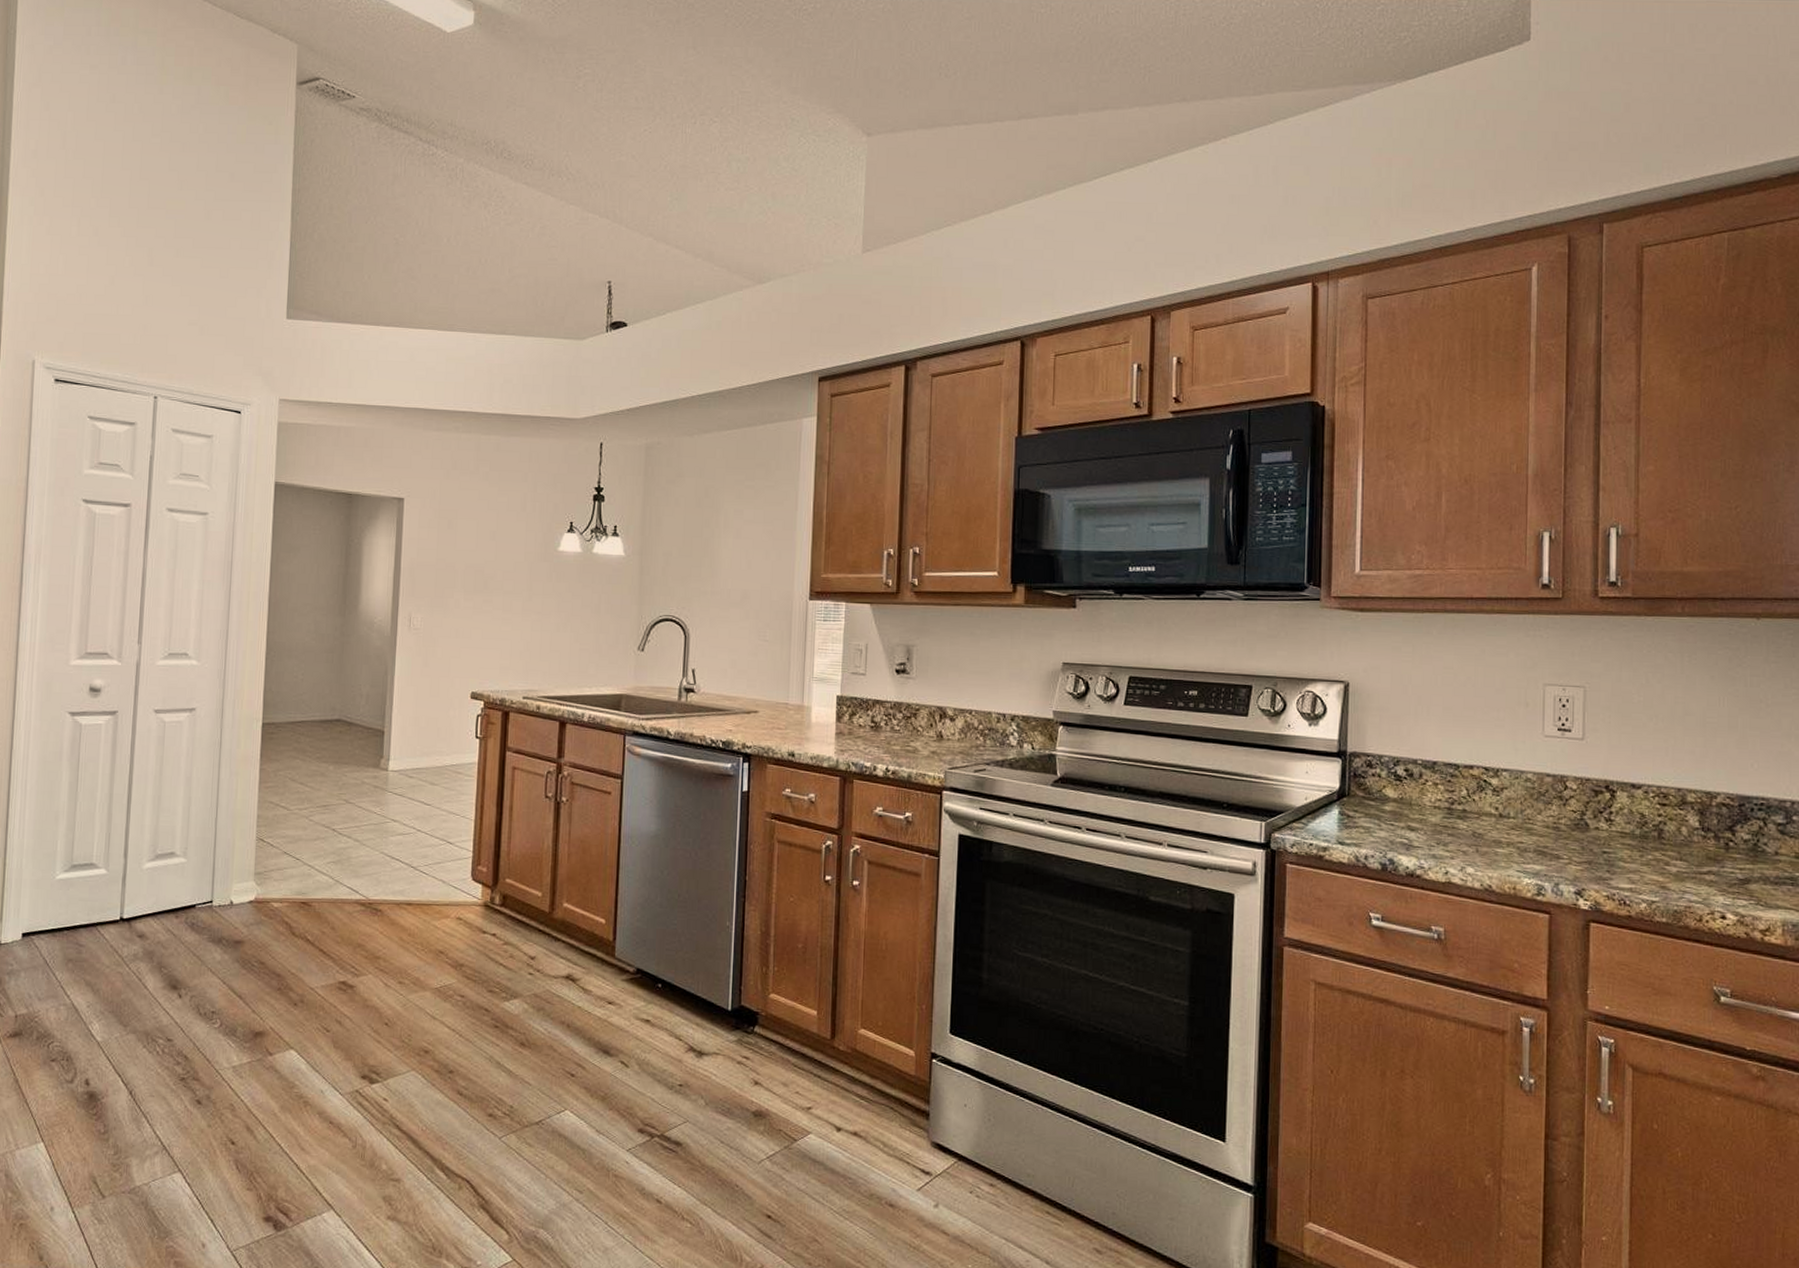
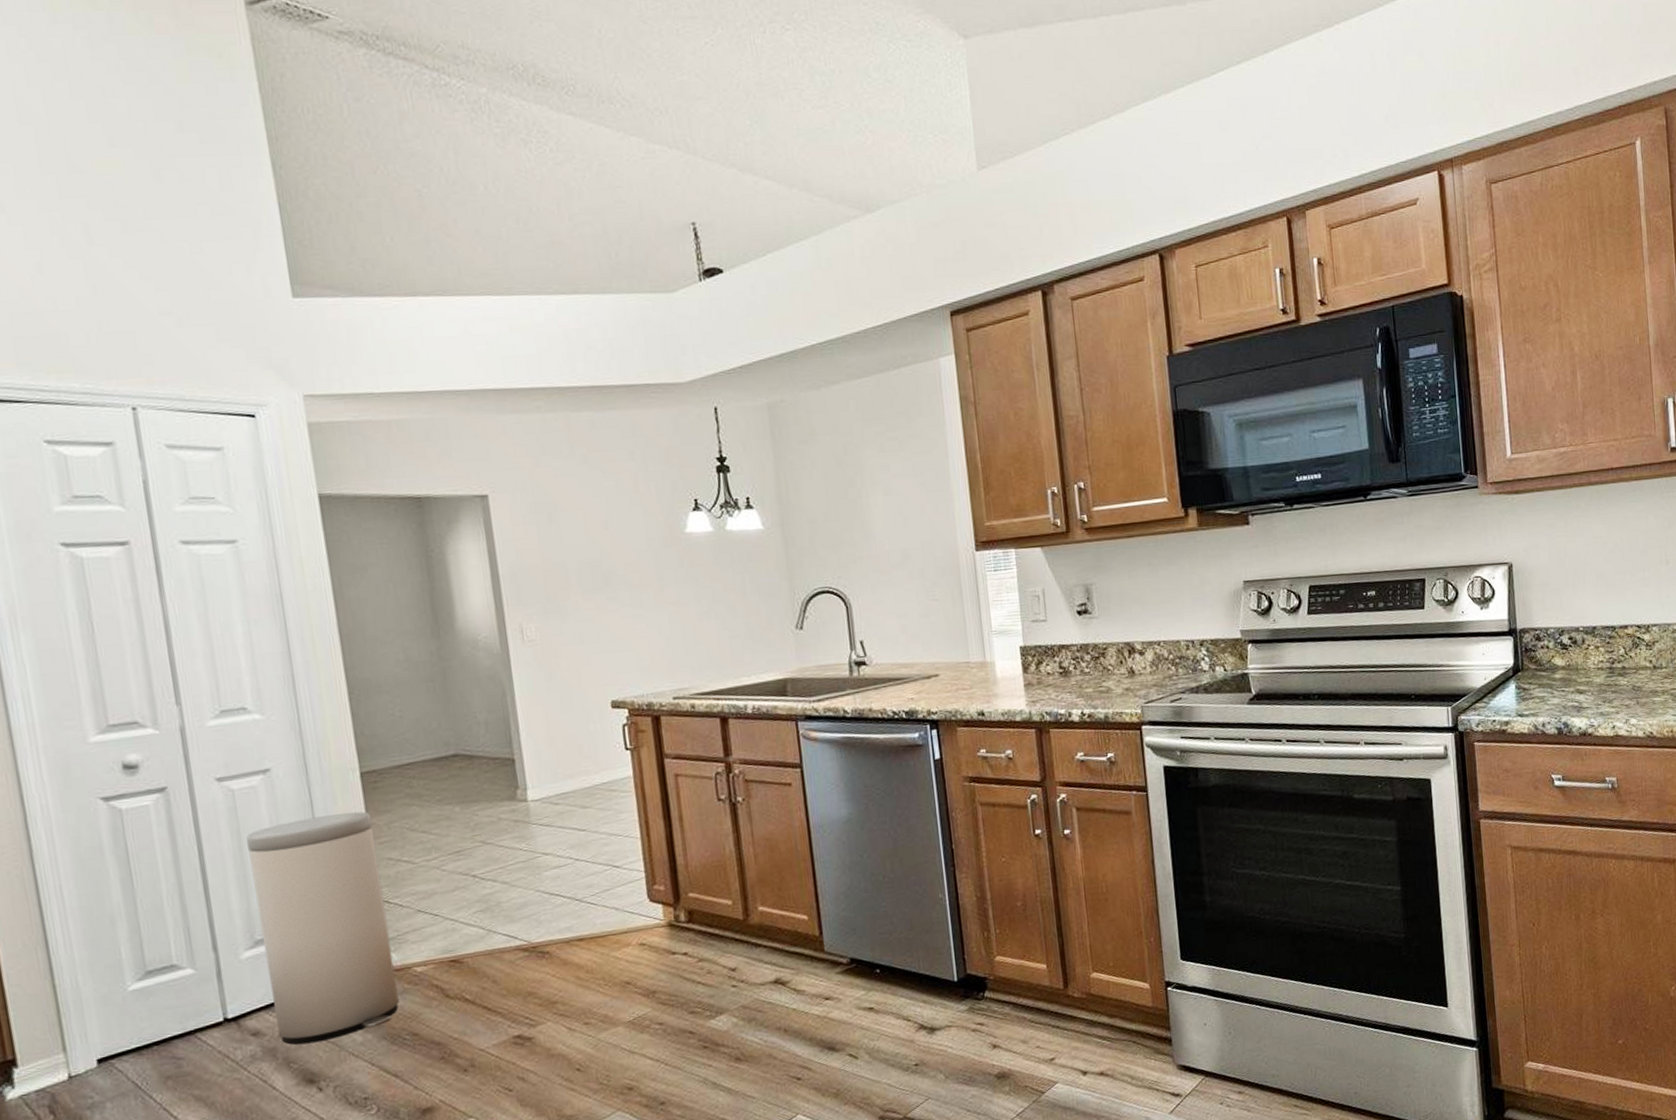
pedal bin: none [158,755,264,954] -> present [245,811,399,1045]

